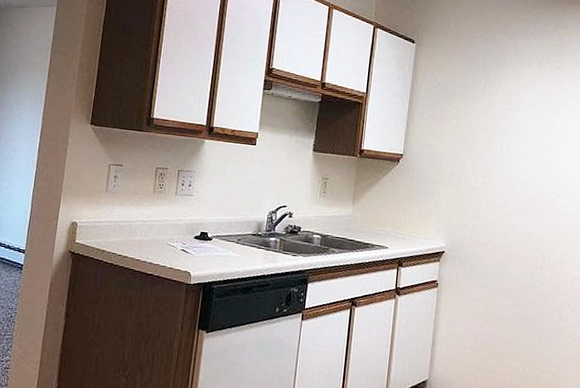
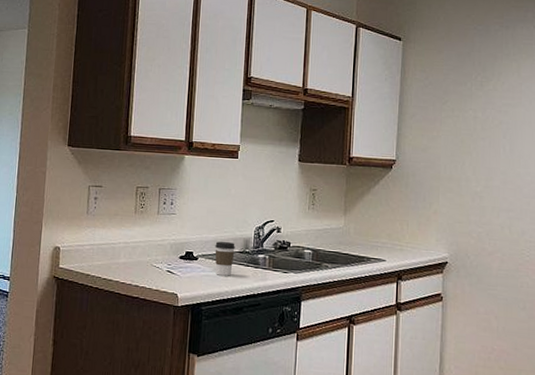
coffee cup: none [228,224,249,257] -> present [215,241,235,276]

